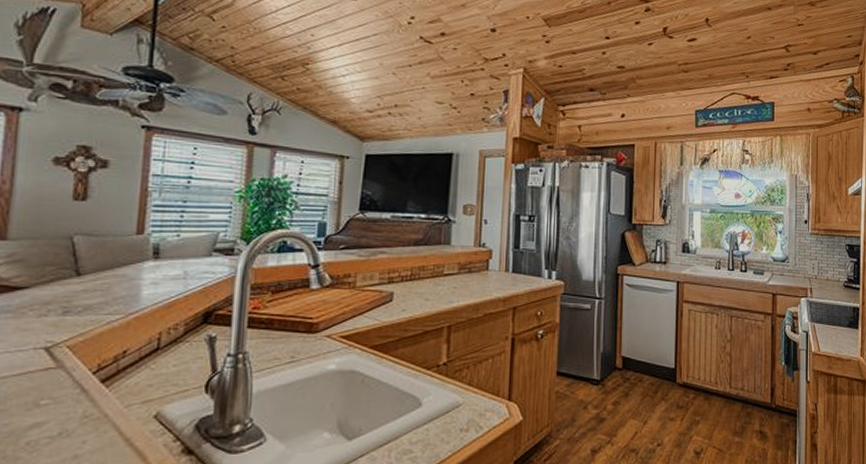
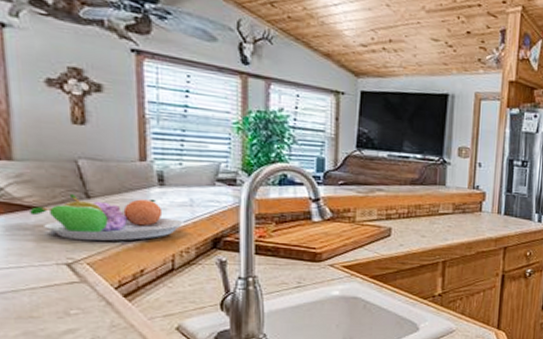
fruit bowl: none [15,271,176,322] -> present [30,193,185,242]

